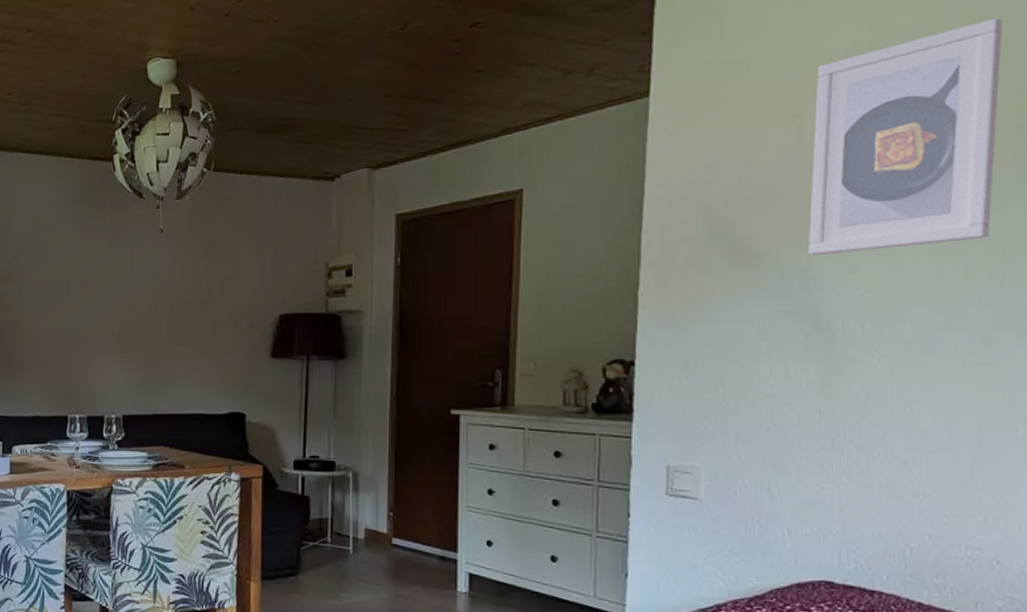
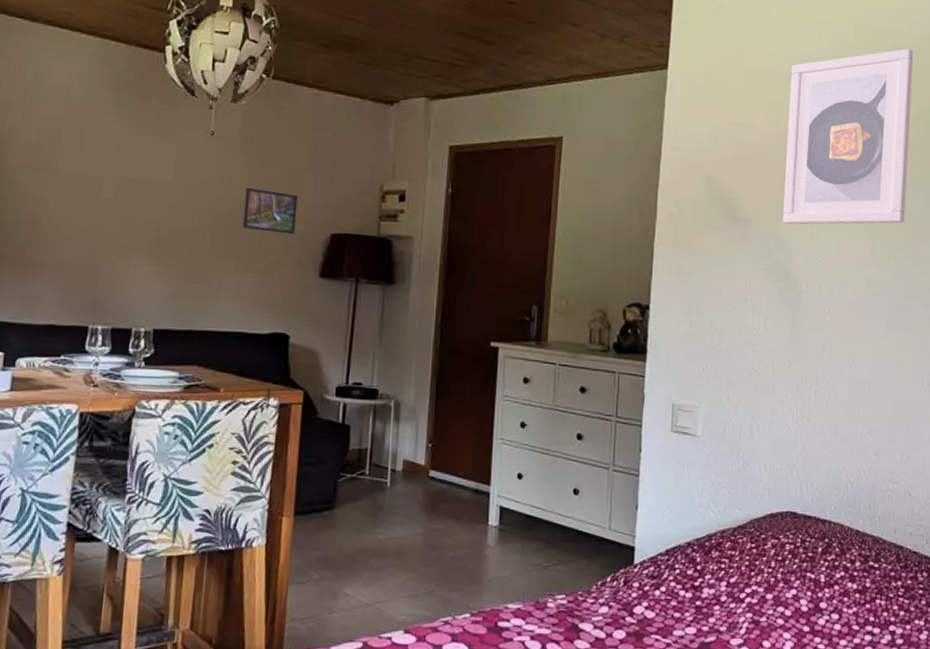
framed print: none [194,278,245,319] -> present [242,188,298,235]

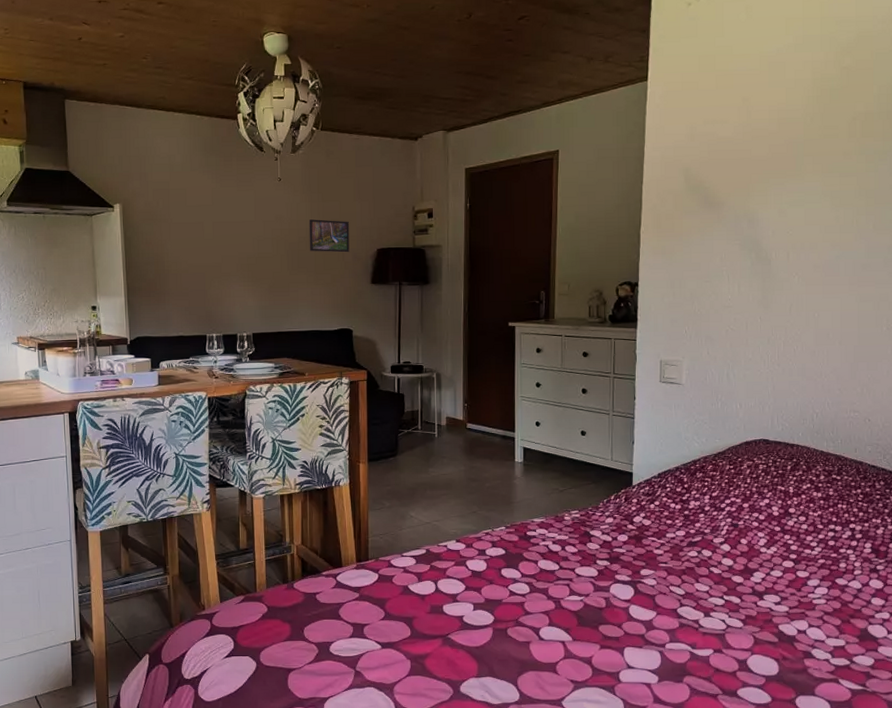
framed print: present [783,48,914,225] -> none [754,32,877,204]

